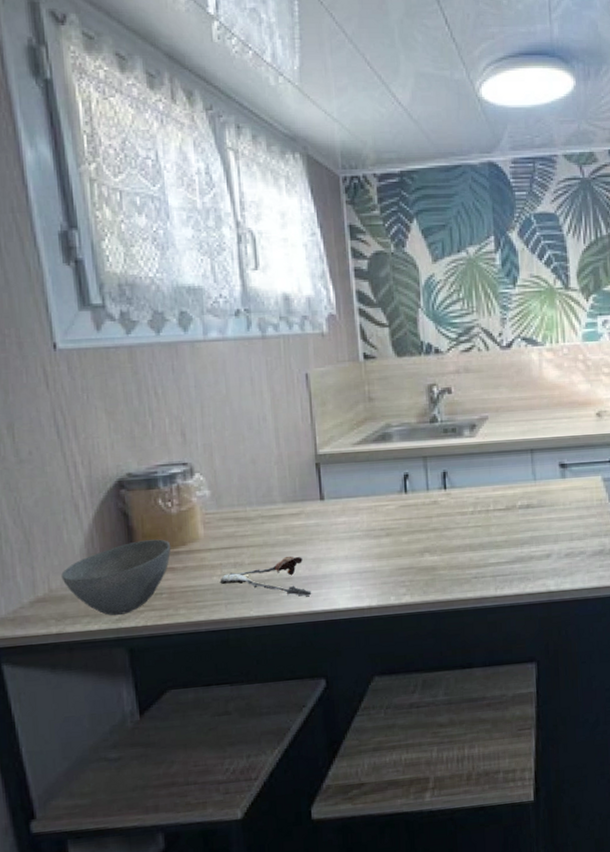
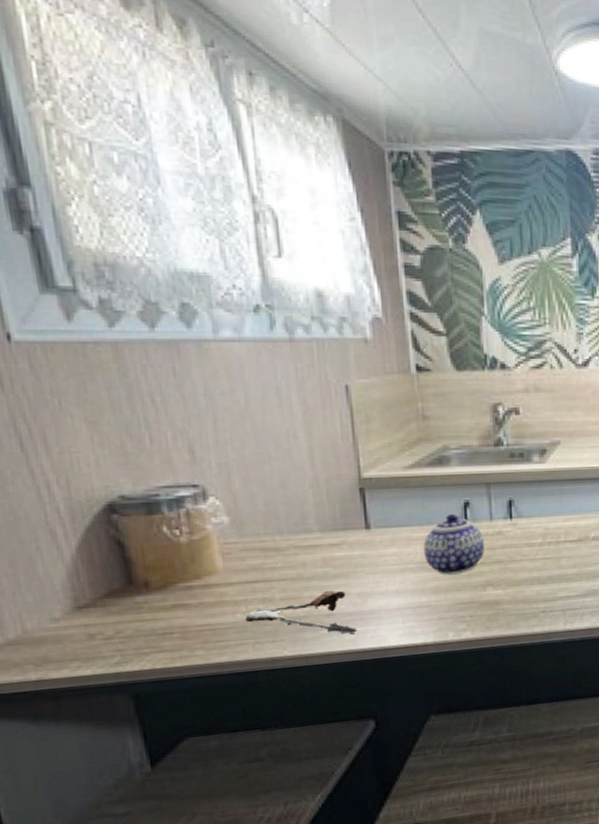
bowl: present [61,539,171,616] -> none [38,572,182,659]
teapot: none [368,485,422,542] -> present [423,513,484,575]

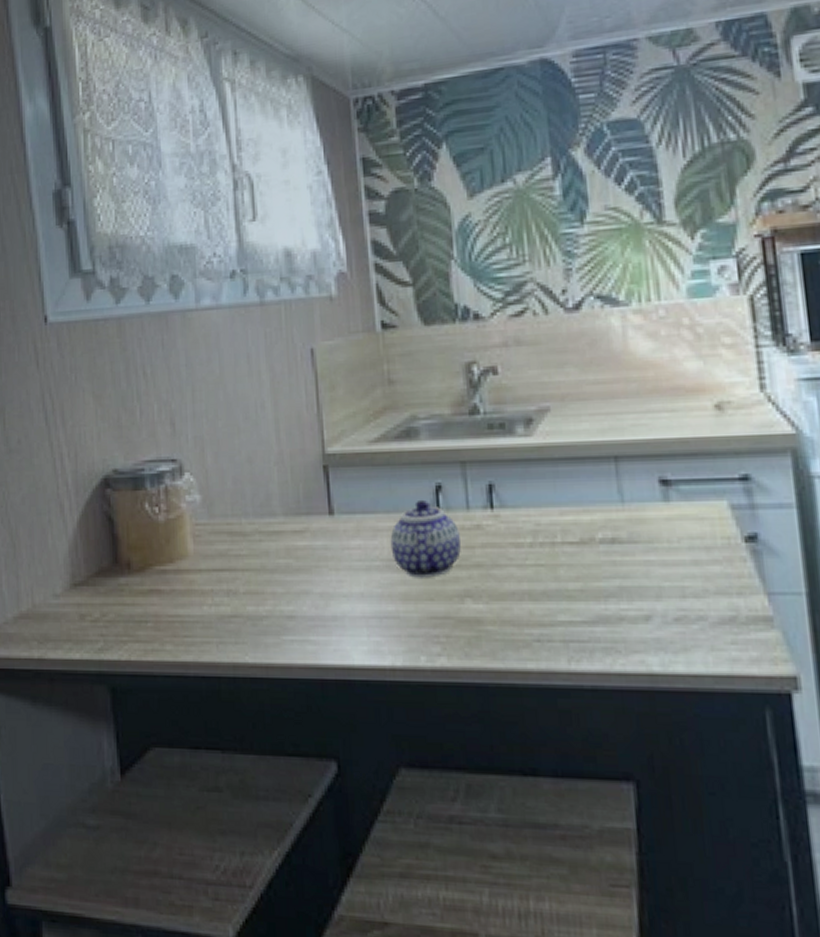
spoon: present [245,590,357,634] -> none [210,586,319,643]

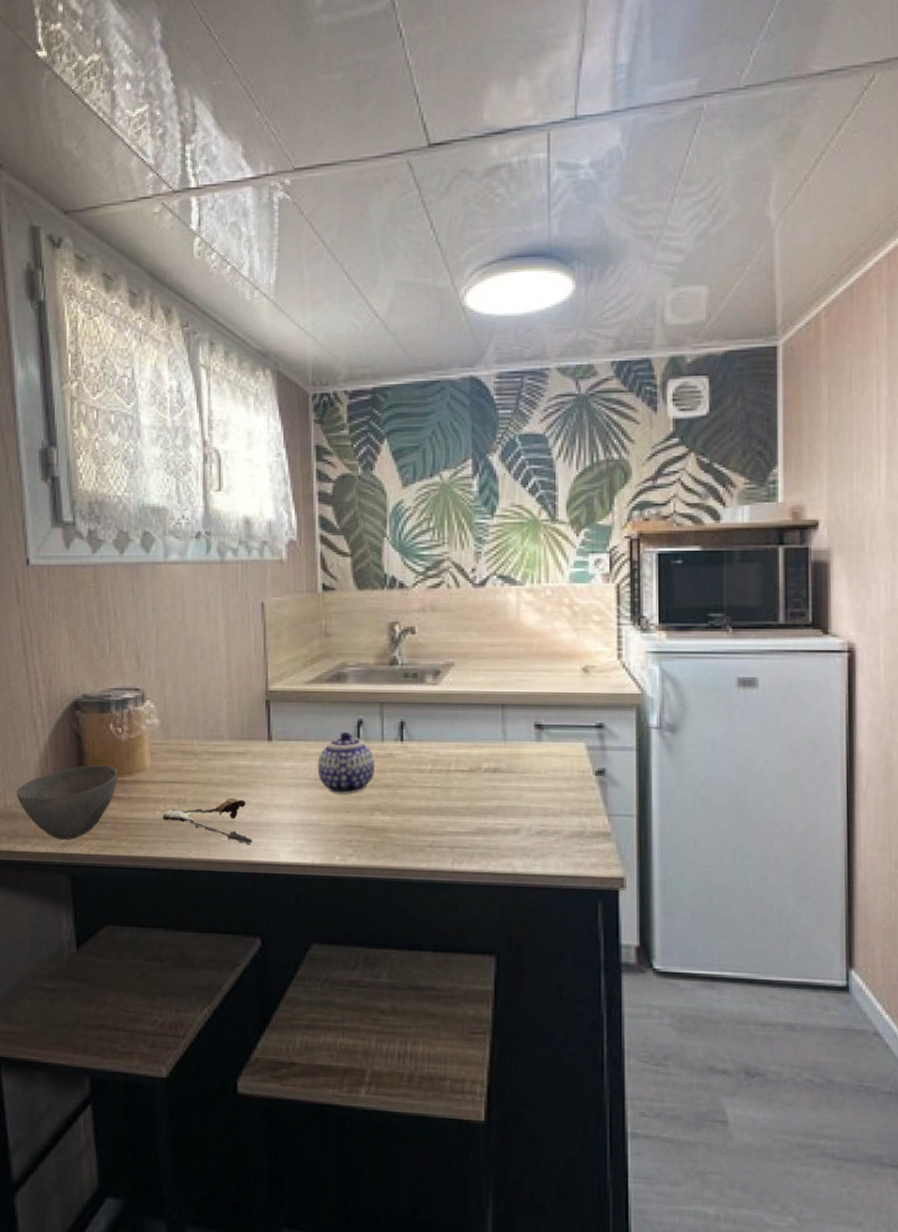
bowl: none [45,553,158,643] -> present [16,765,118,840]
spoon: none [210,586,319,643] -> present [162,797,253,844]

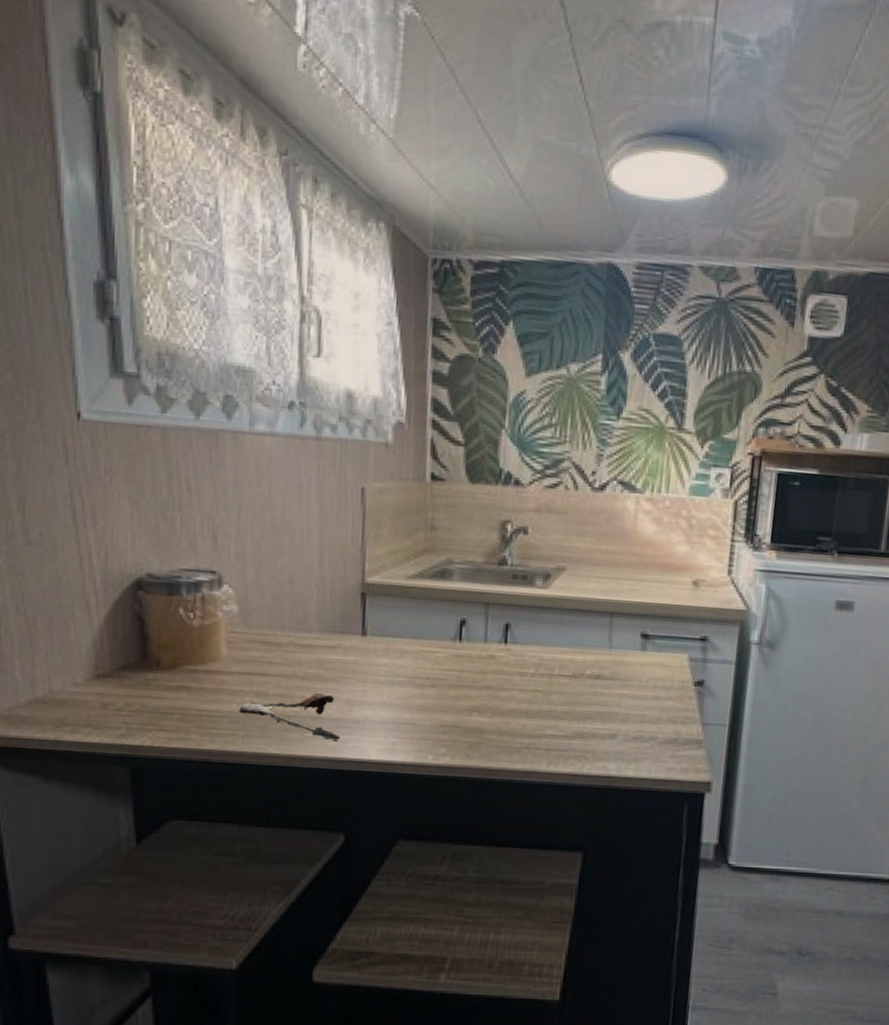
bowl: present [16,765,118,840] -> none [64,651,189,730]
teapot: present [317,731,374,794] -> none [414,630,476,695]

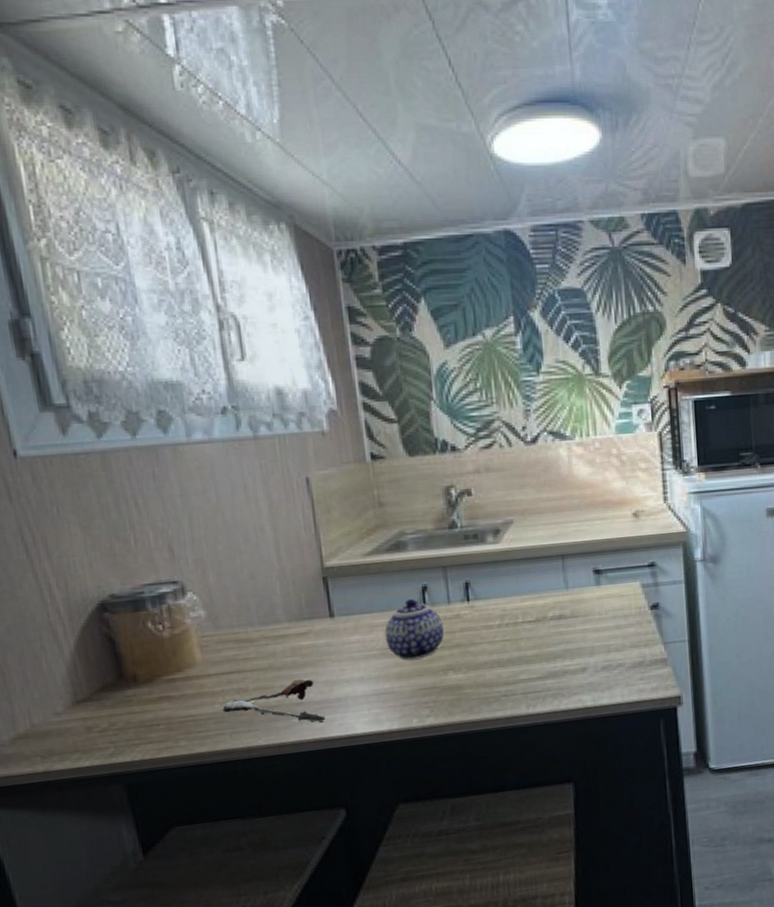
teapot: none [414,630,476,695] -> present [384,598,444,661]

